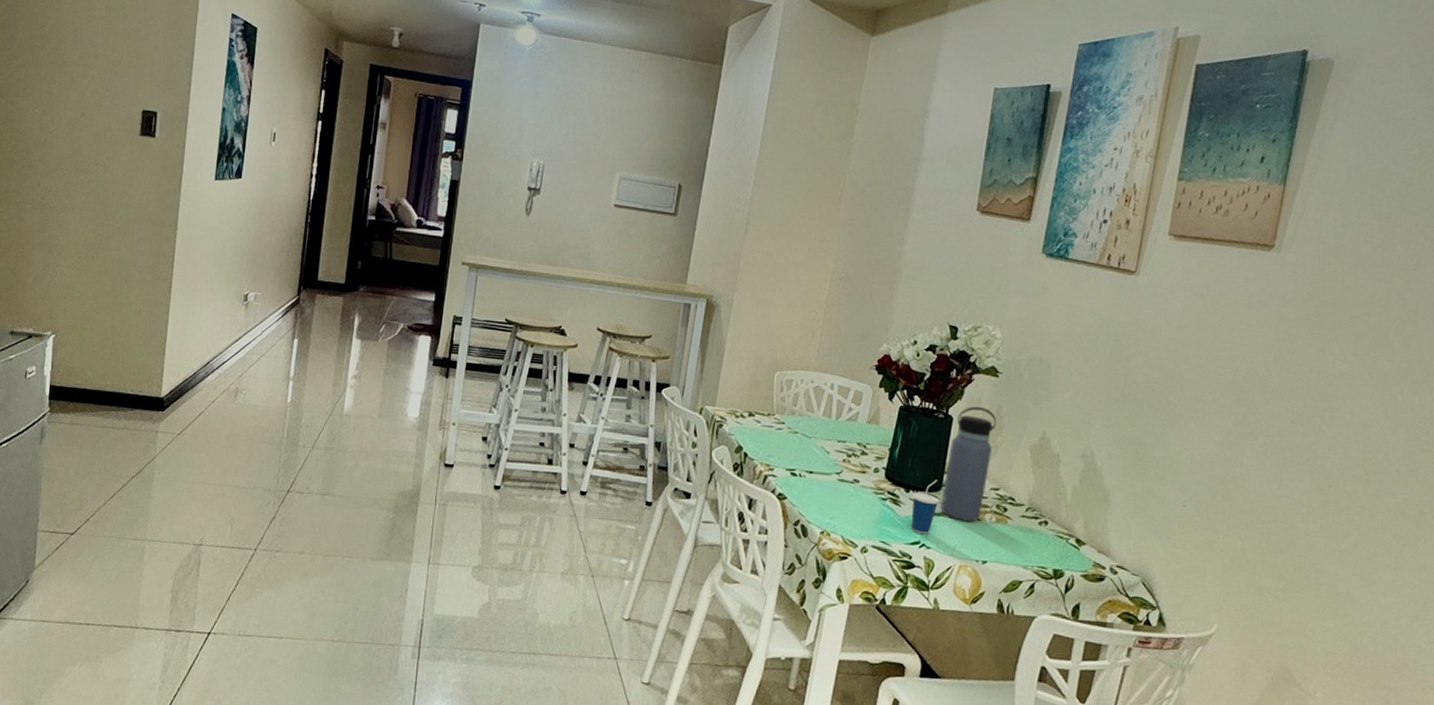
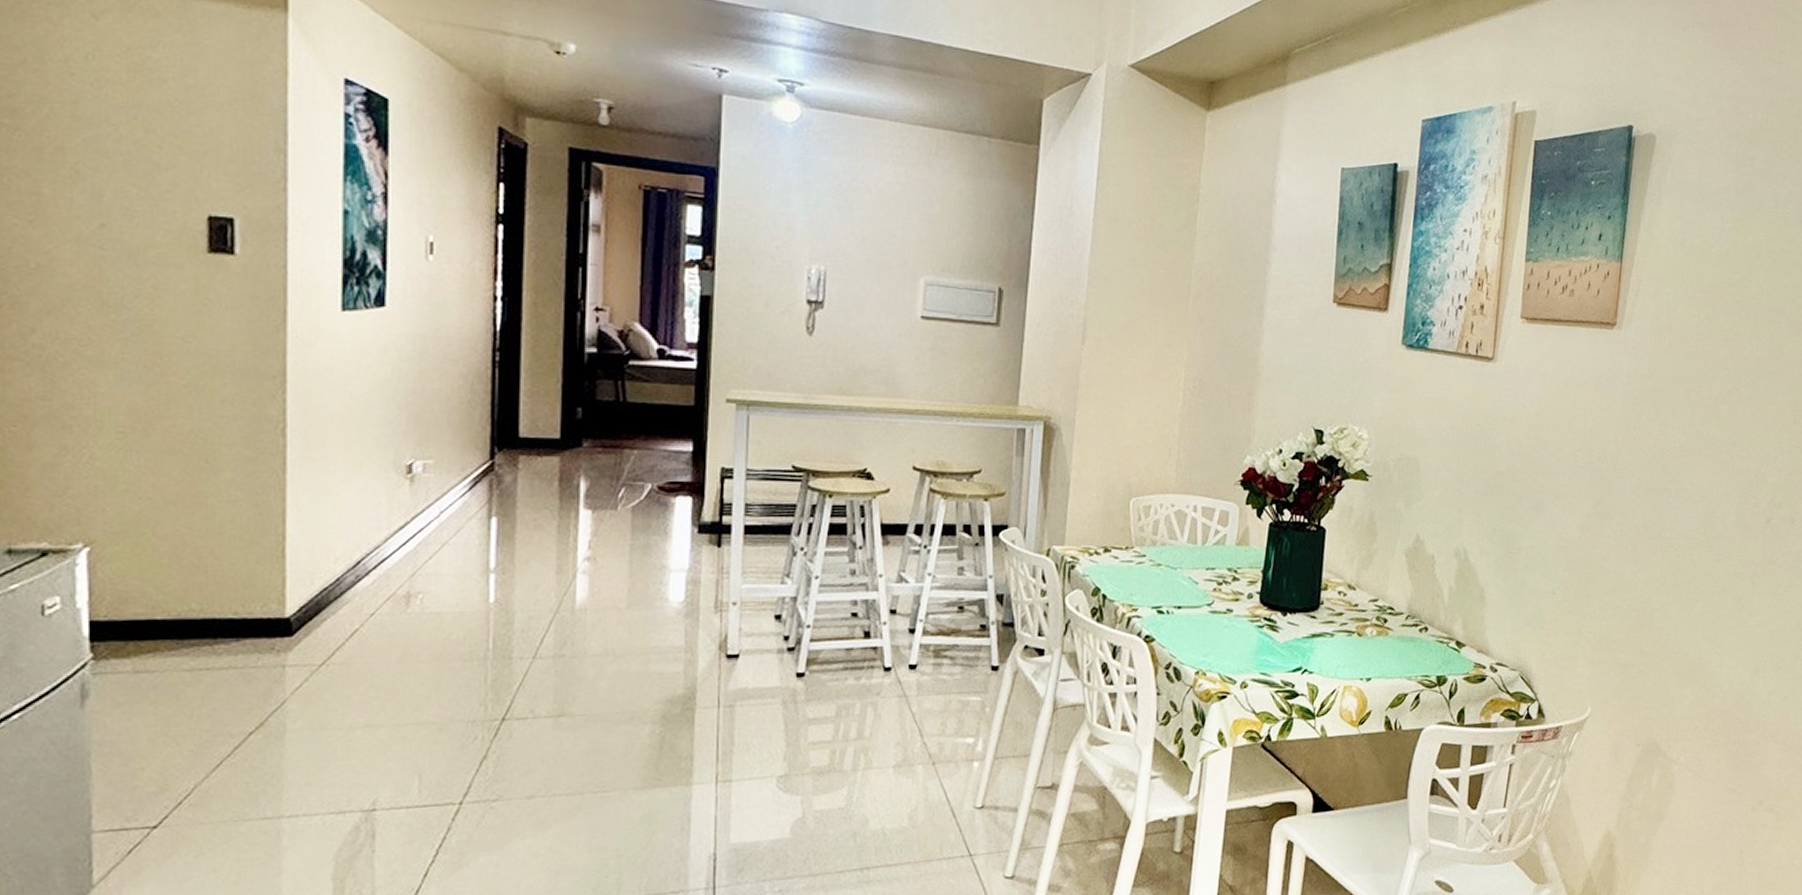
cup: present [912,480,940,535] -> none [1290,598,1319,659]
water bottle: present [940,406,997,522] -> none [1320,514,1370,639]

